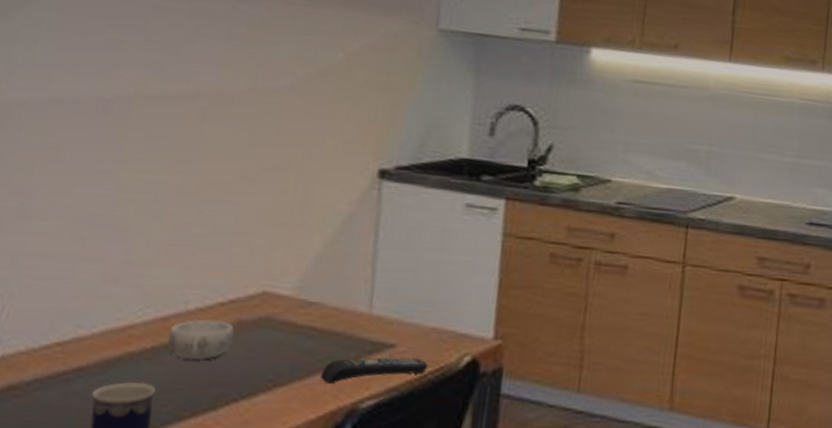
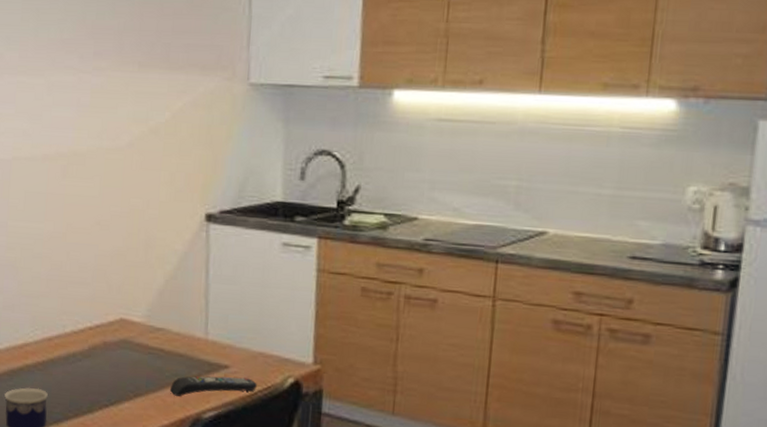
decorative bowl: present [168,319,234,360] -> none [54,340,101,373]

